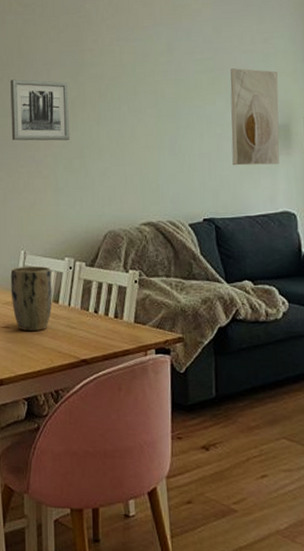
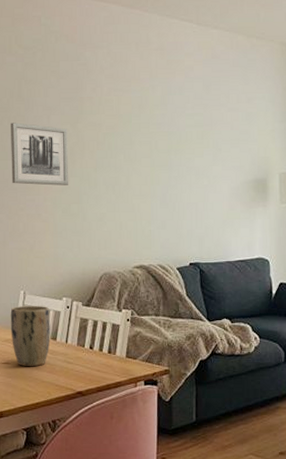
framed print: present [230,68,280,166] -> none [216,125,259,215]

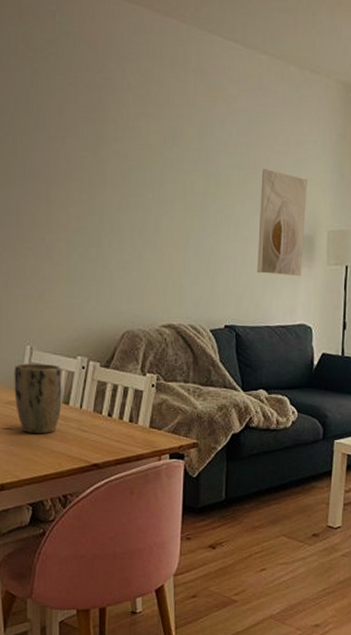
wall art: present [11,123,69,186] -> none [16,141,87,225]
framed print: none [216,125,259,215] -> present [257,169,307,276]

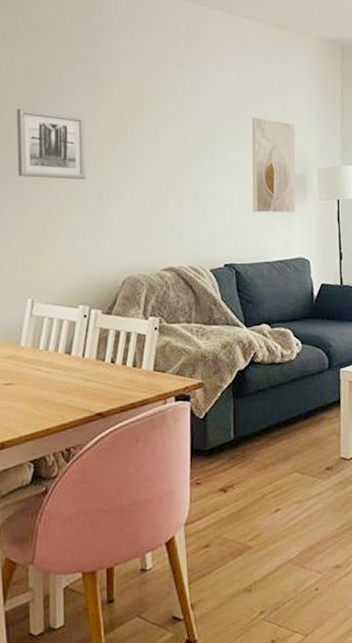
plant pot: present [14,363,62,433] -> none [15,315,64,387]
wall art: none [16,141,87,225] -> present [17,109,87,179]

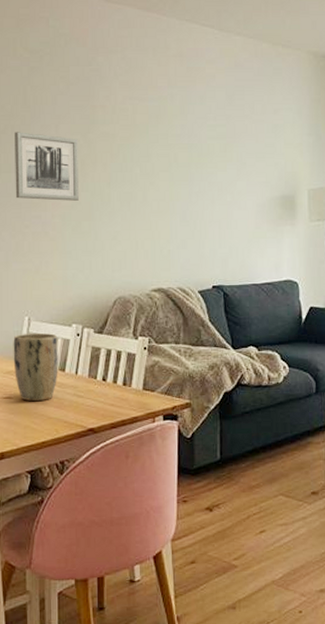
plant pot: none [15,315,64,387] -> present [13,333,58,401]
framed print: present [252,118,296,213] -> none [241,137,286,234]

